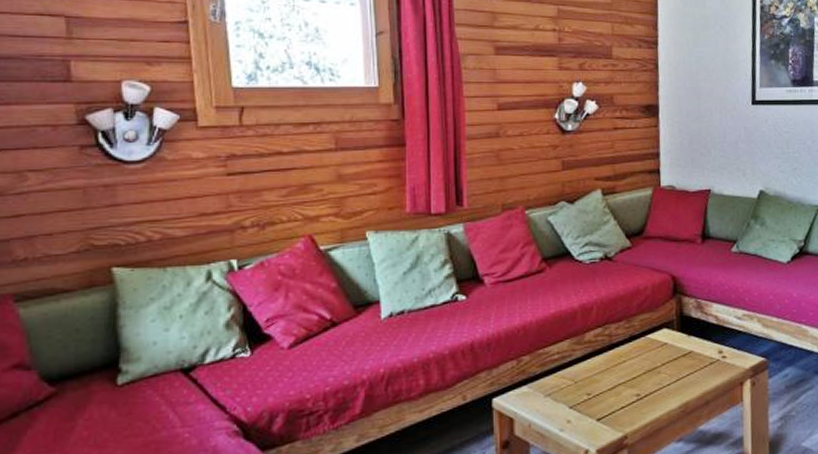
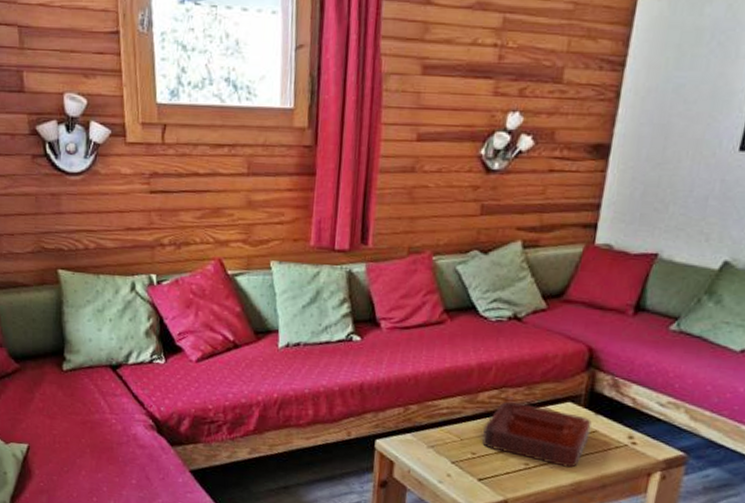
decorative tray: none [593,336,687,392] -> present [482,401,592,468]

